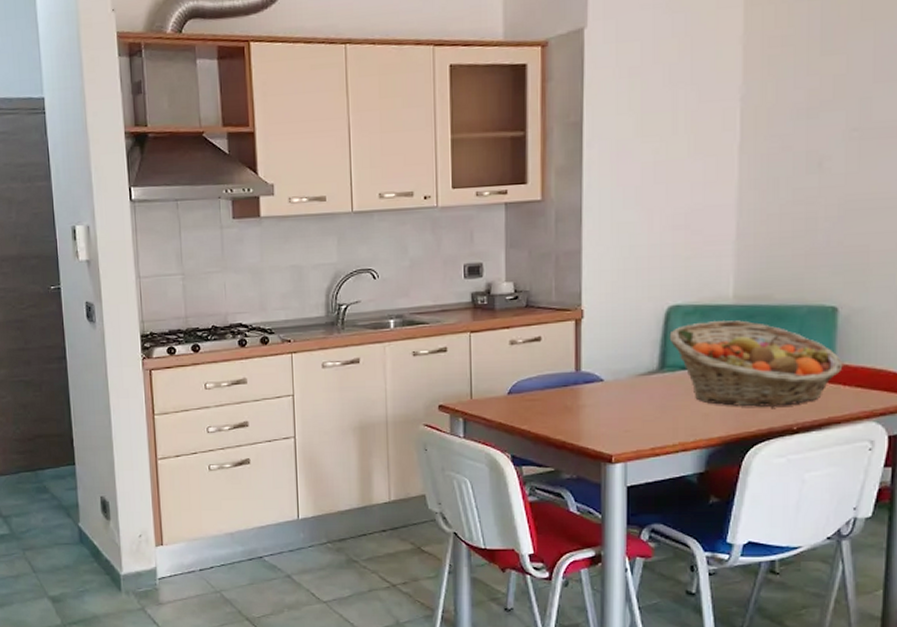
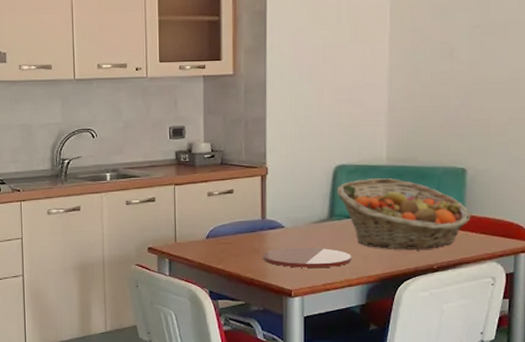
plate: none [577,404,687,429] -> present [263,247,352,268]

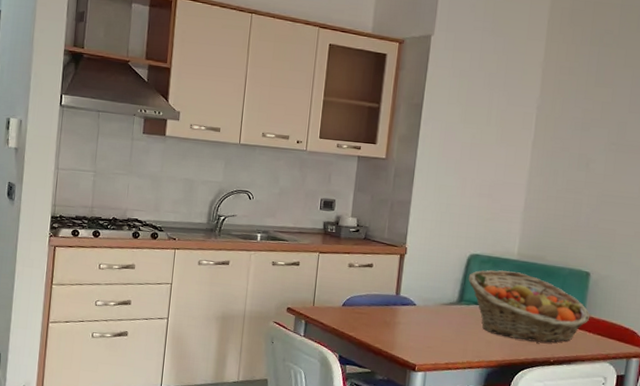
plate: present [263,247,352,268] -> none [392,324,475,349]

